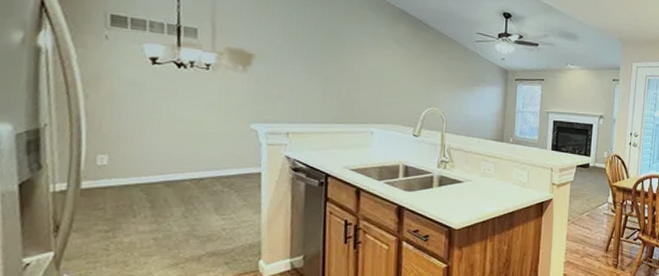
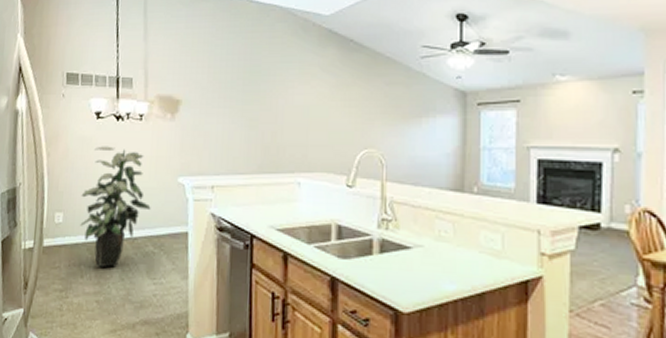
indoor plant: none [131,91,219,206] -> present [80,146,151,268]

